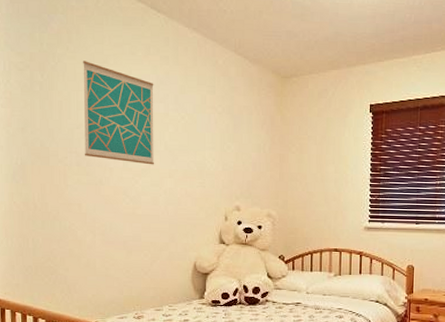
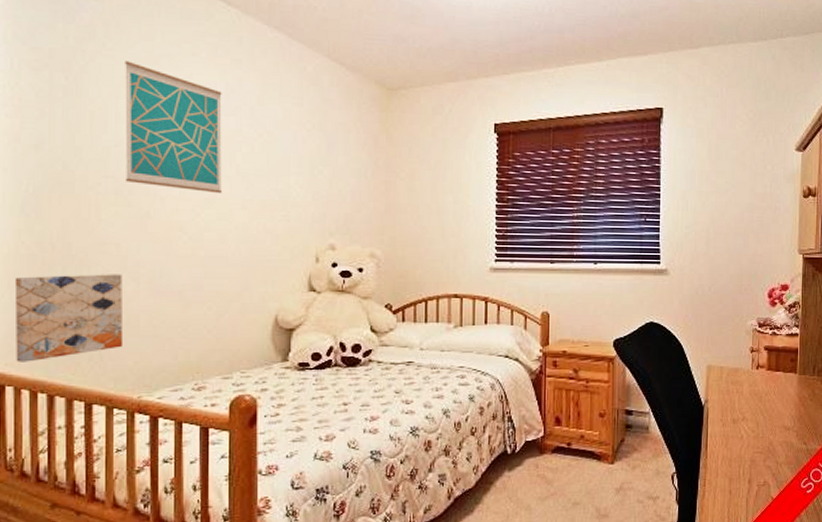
wall art: none [9,227,85,292] -> present [14,274,124,362]

